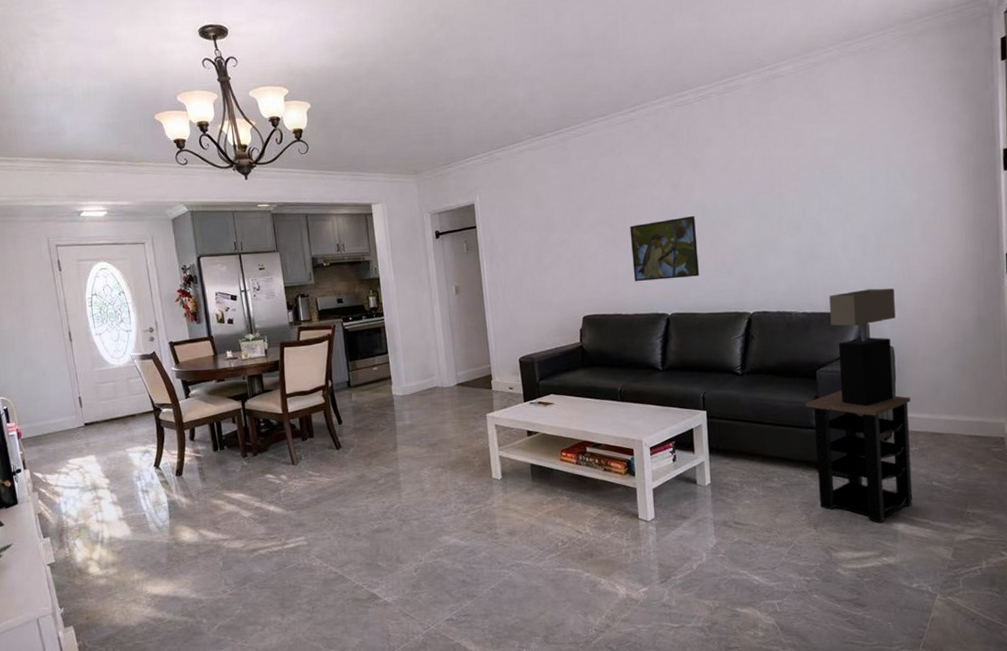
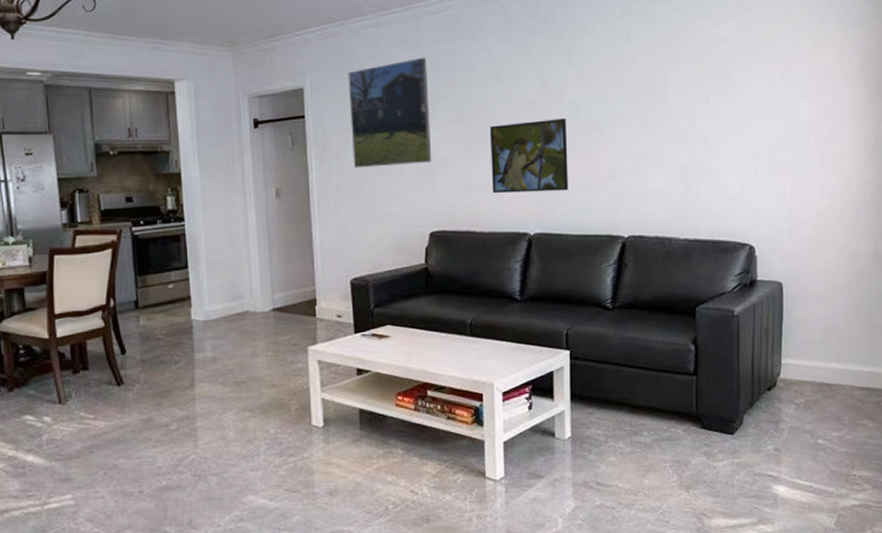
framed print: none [510,172,582,267] -> present [348,57,432,168]
side table: present [806,390,913,523] -> none [683,331,799,486]
table lamp: present [829,288,896,407] -> none [714,214,786,351]

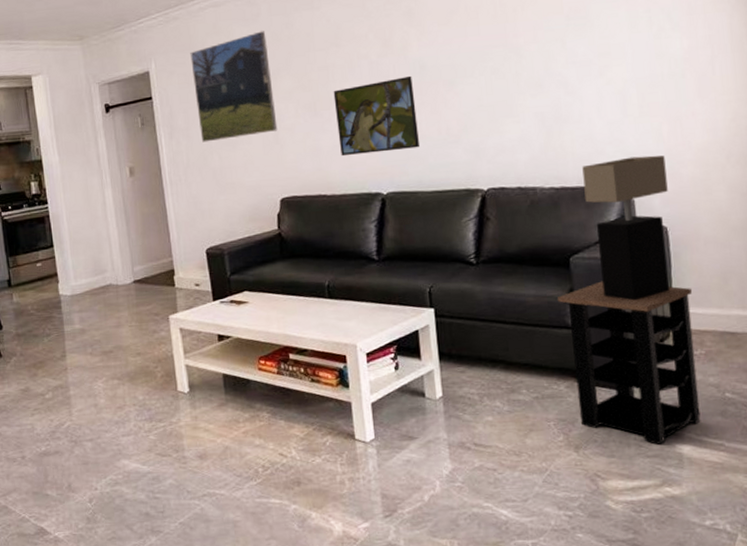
side table: none [683,331,799,486] -> present [558,281,701,445]
table lamp: none [714,214,786,351] -> present [582,155,671,301]

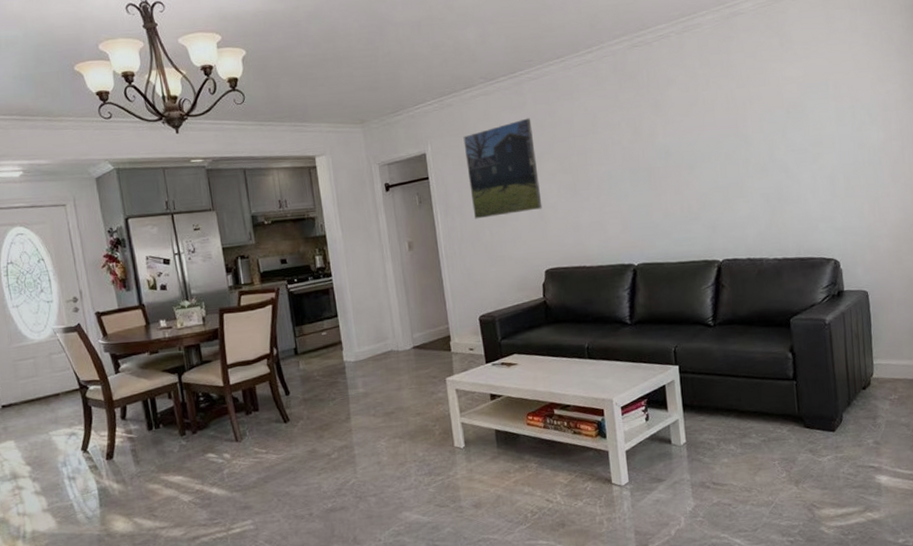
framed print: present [333,75,421,157] -> none [591,160,666,232]
side table: present [558,281,701,445] -> none [781,338,895,477]
table lamp: present [582,155,671,301] -> none [800,230,871,355]

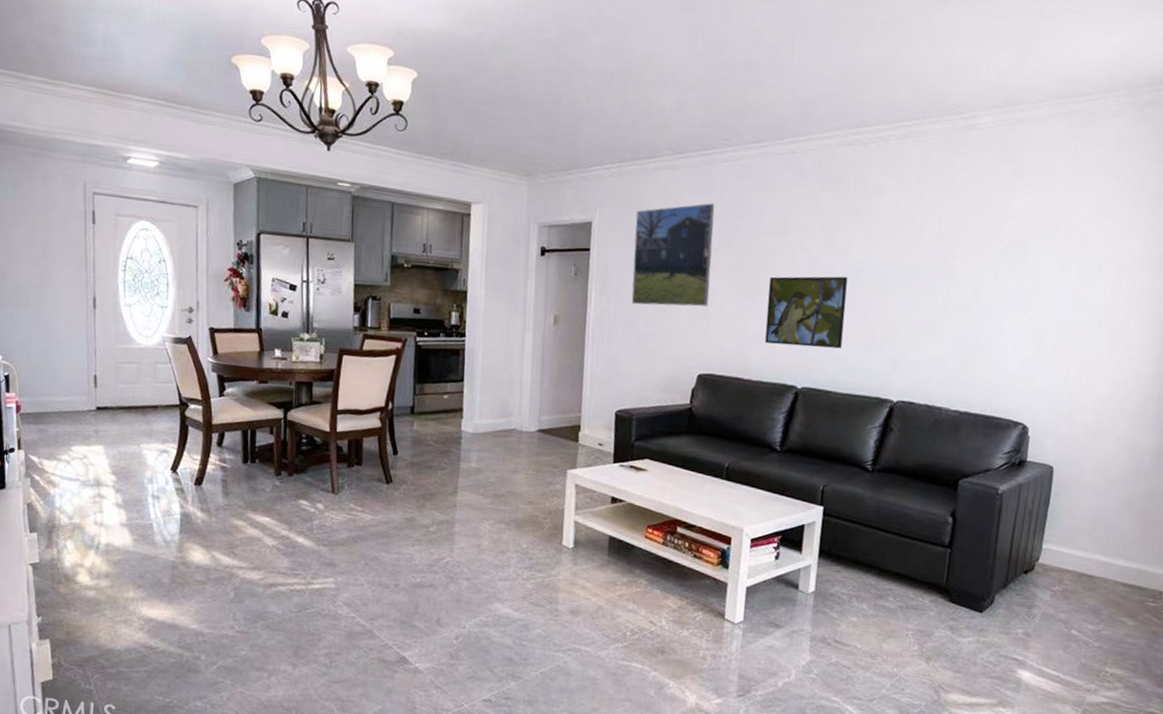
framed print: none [591,160,666,232] -> present [765,276,848,349]

